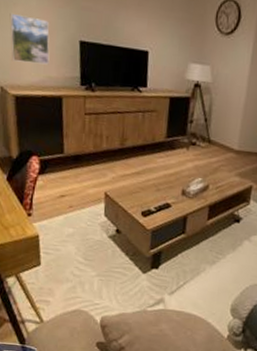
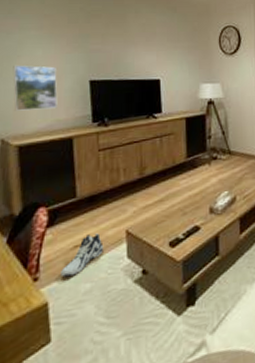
sneaker: none [49,188,85,220] -> present [61,233,104,278]

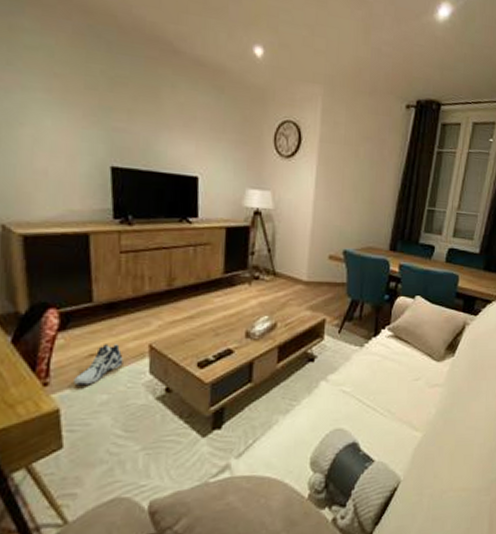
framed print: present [12,65,58,111] -> none [14,134,71,196]

